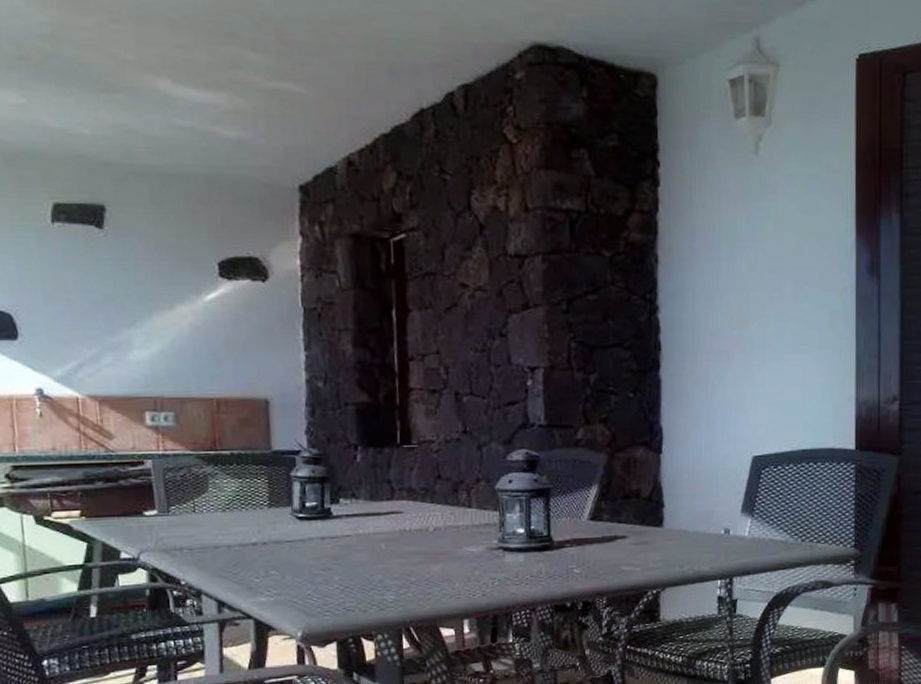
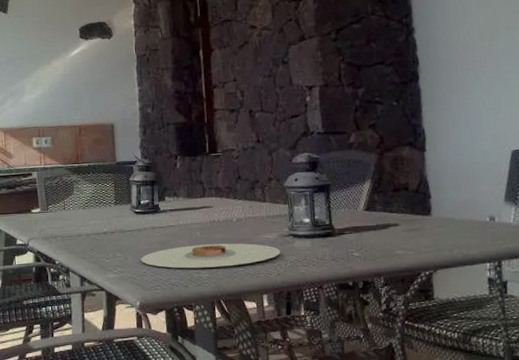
plate: none [304,557,487,589] -> present [141,243,280,269]

